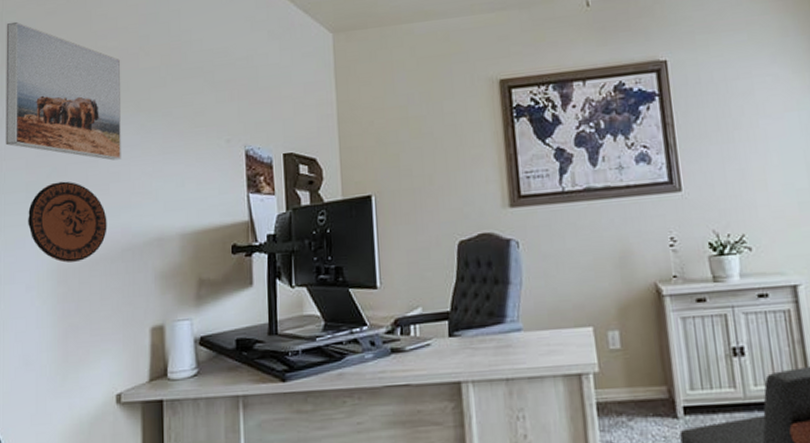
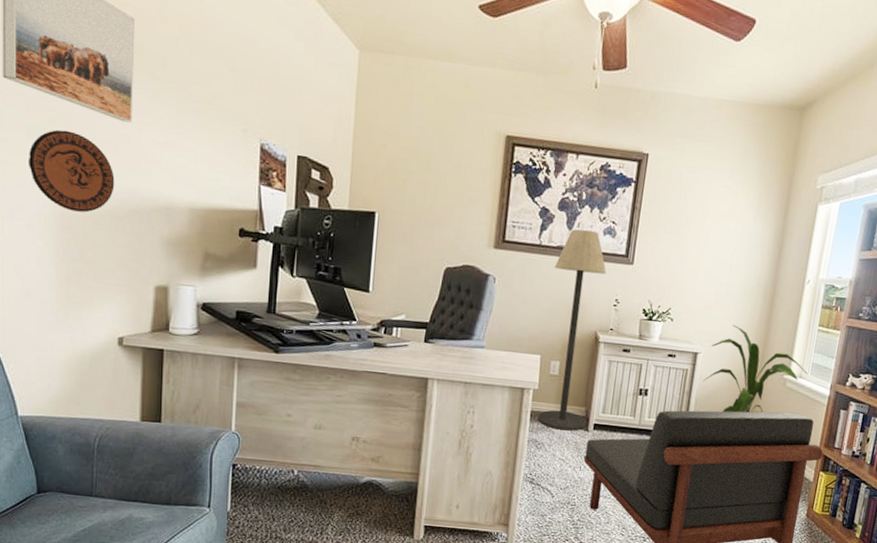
floor lamp: none [585,162,674,423] -> present [537,229,606,431]

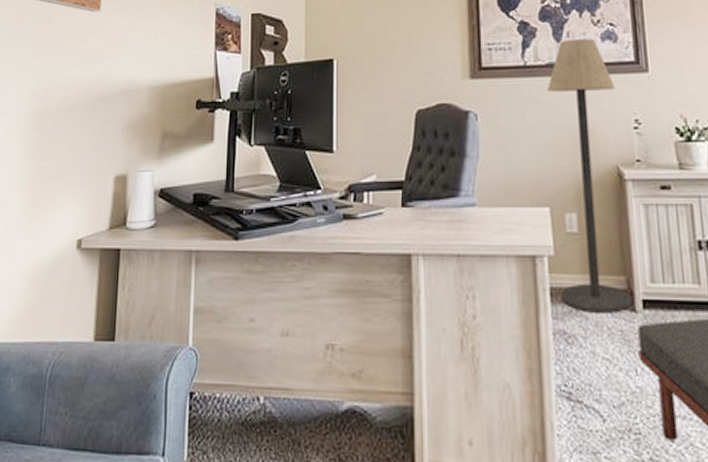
decorative plate: present [29,129,115,213] -> none [11,30,84,108]

